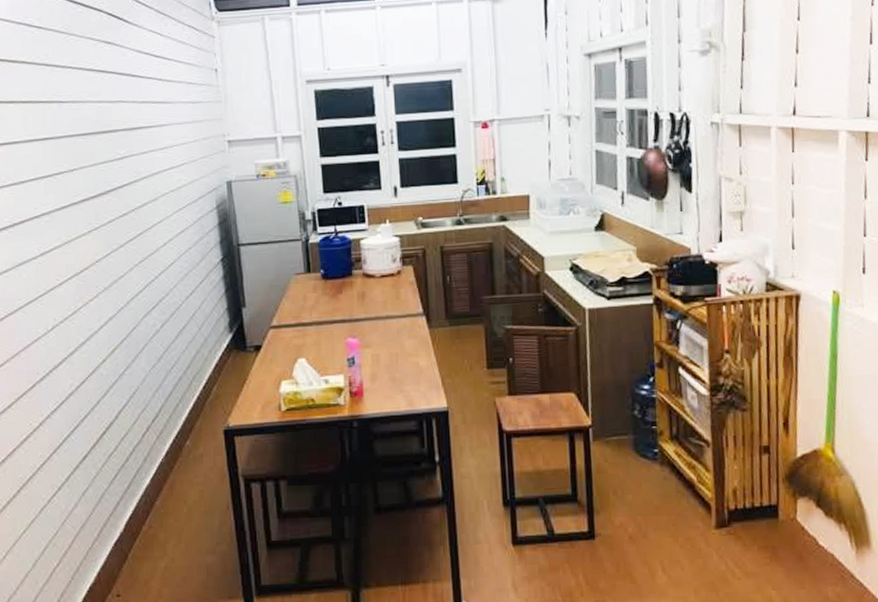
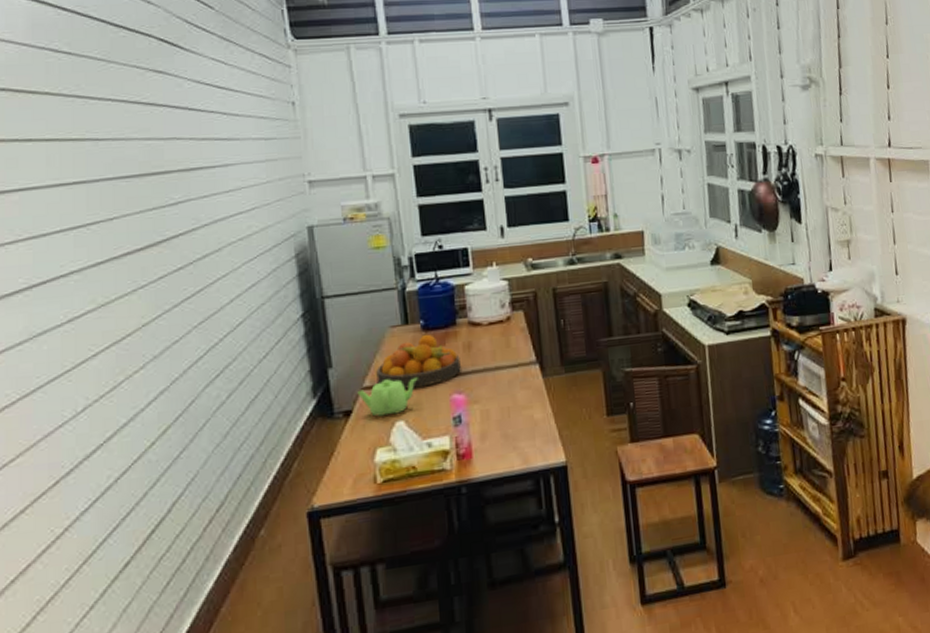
teapot: none [266,320,318,353] -> present [357,377,418,417]
fruit bowl: none [282,282,355,330] -> present [376,334,461,389]

